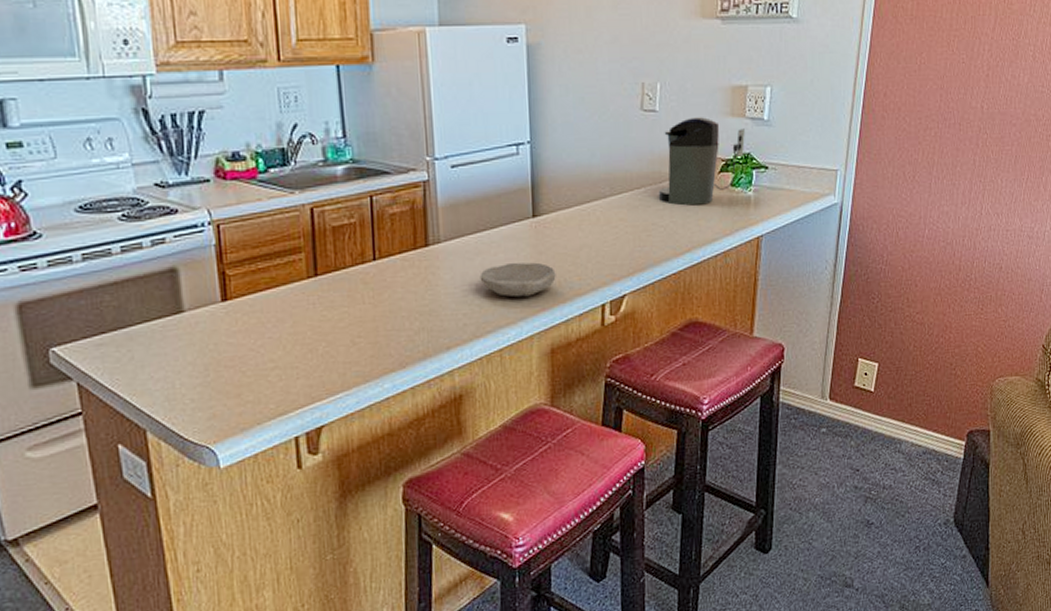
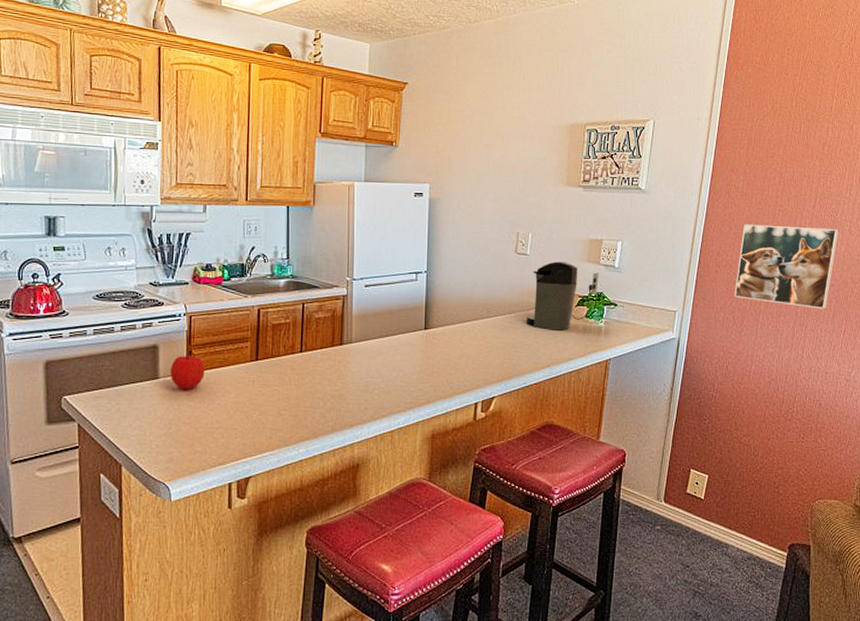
fruit: none [198,275,247,324] -> present [170,354,205,390]
bowl: present [479,262,556,297] -> none [380,363,440,391]
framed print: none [904,55,1022,155] -> present [734,224,839,309]

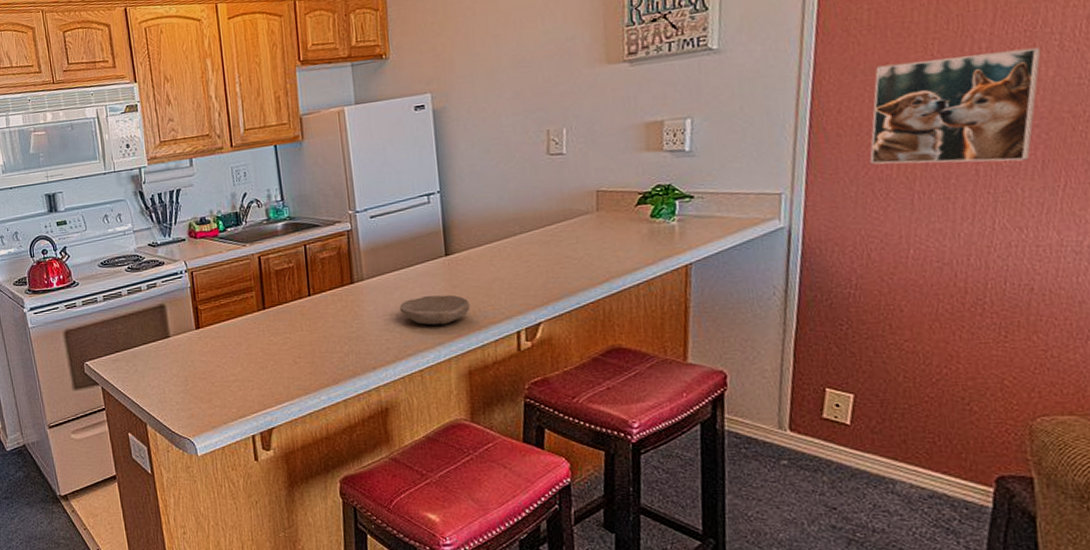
fruit: present [170,354,205,390] -> none [179,310,214,346]
bowl: none [380,363,440,391] -> present [399,294,470,325]
coffee maker: present [525,261,599,331] -> none [570,155,664,239]

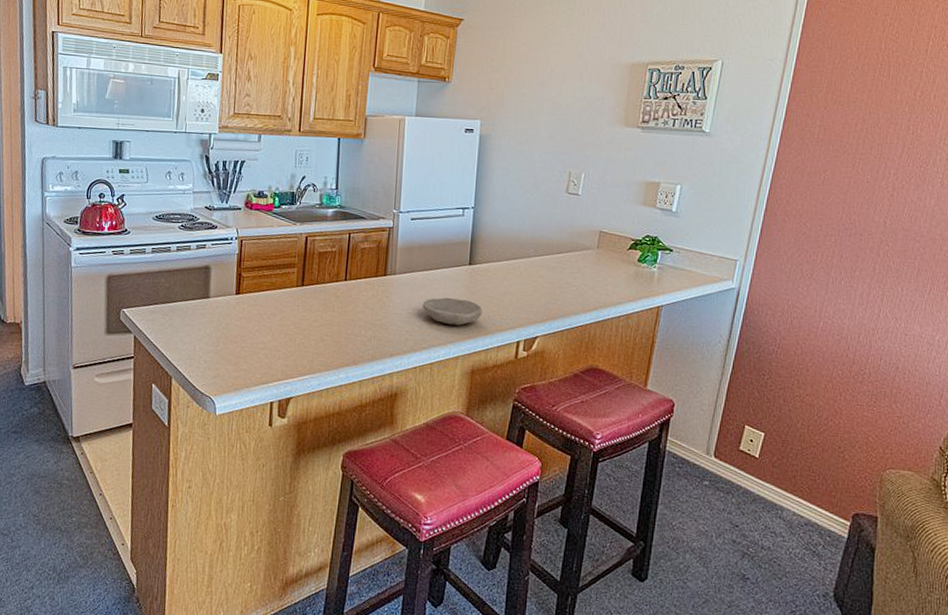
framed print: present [870,47,1041,165] -> none [803,172,929,266]

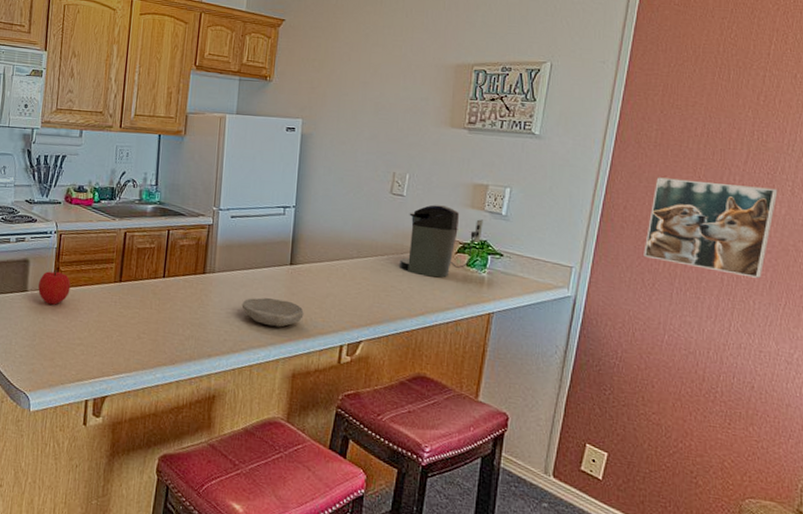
fruit: none [220,276,253,311] -> present [38,270,71,305]
coffee maker: none [573,203,654,274] -> present [398,205,483,278]
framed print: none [803,172,929,266] -> present [644,177,778,278]

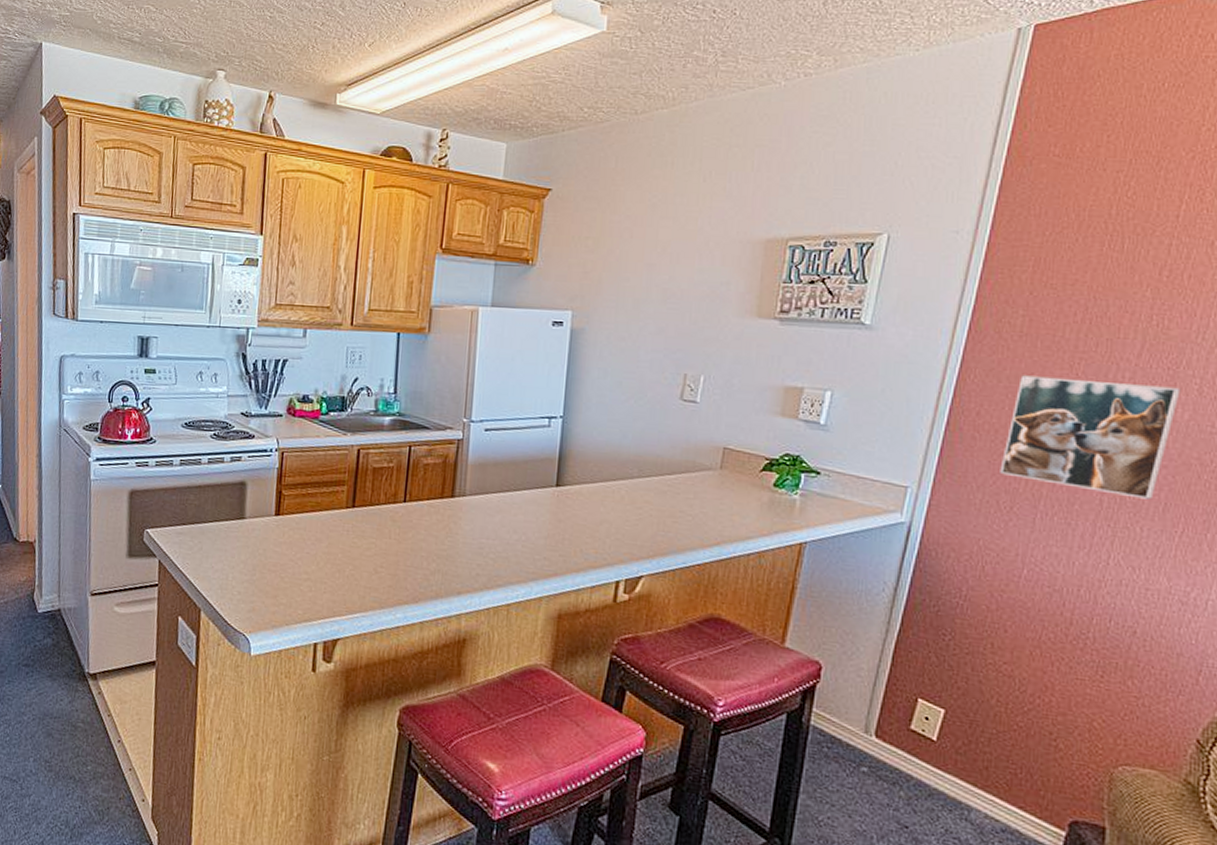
fruit: present [38,270,71,305] -> none [257,493,295,534]
bowl: present [241,297,304,327] -> none [497,525,573,560]
coffee maker: present [398,205,483,278] -> none [689,412,796,501]

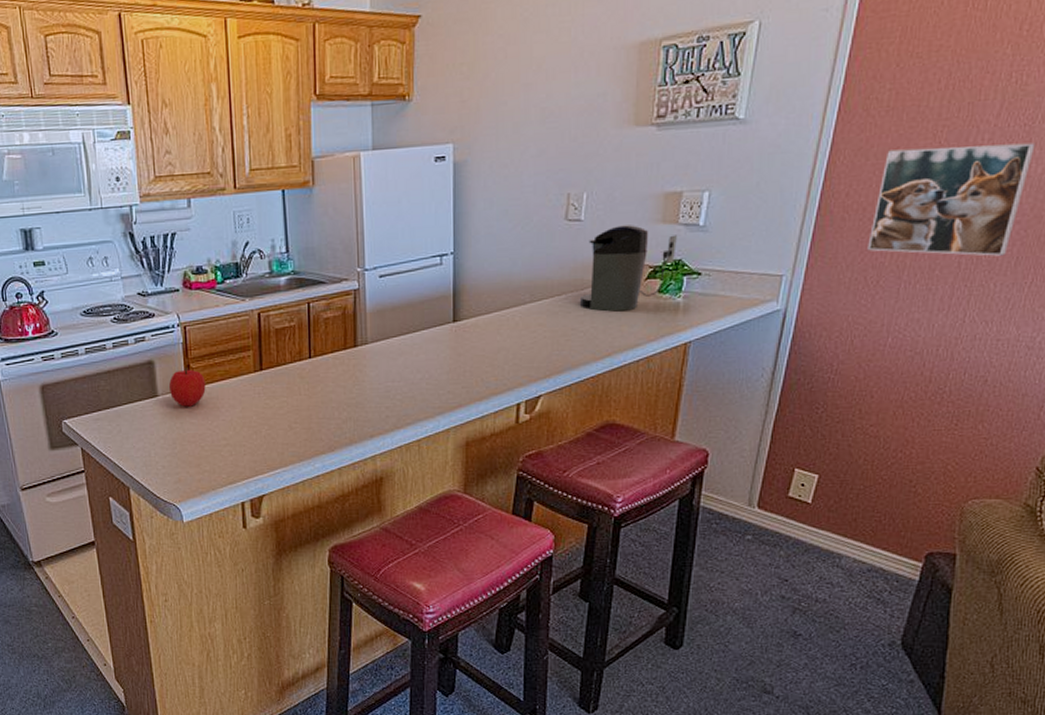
fruit: none [257,493,295,534] -> present [169,368,206,407]
coffee maker: none [689,412,796,501] -> present [579,225,677,312]

